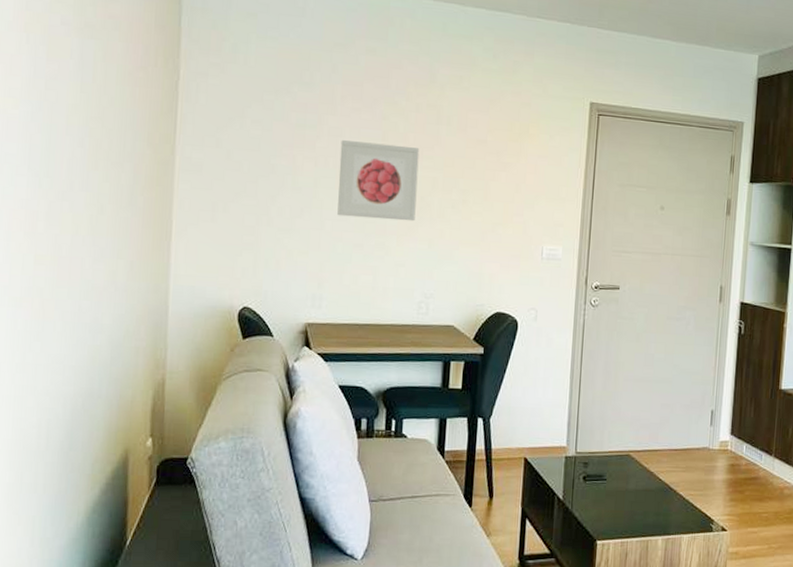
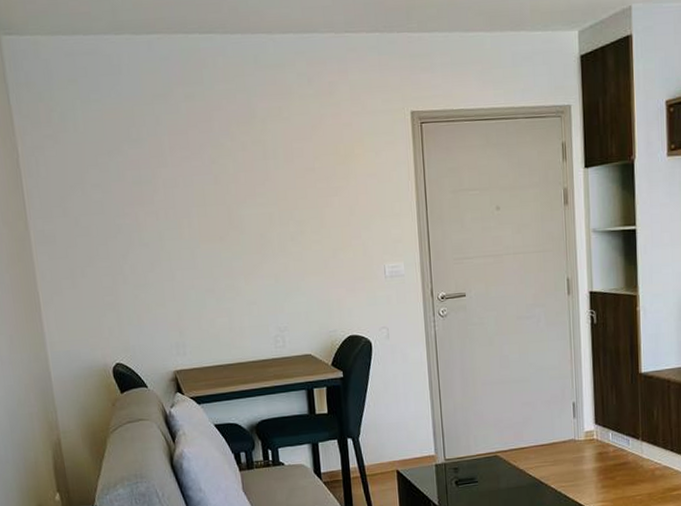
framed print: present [337,140,420,222] -> none [176,186,258,265]

